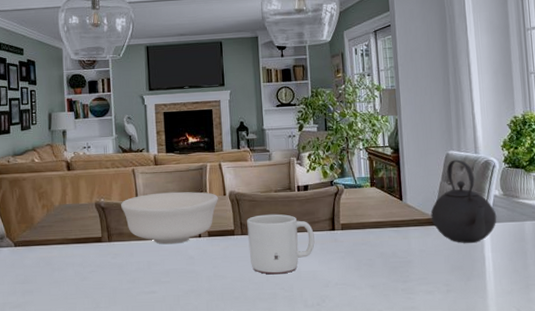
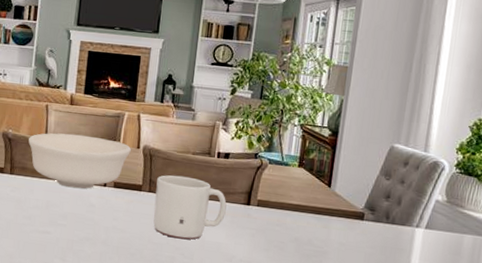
kettle: present [430,159,497,243] -> none [358,154,434,247]

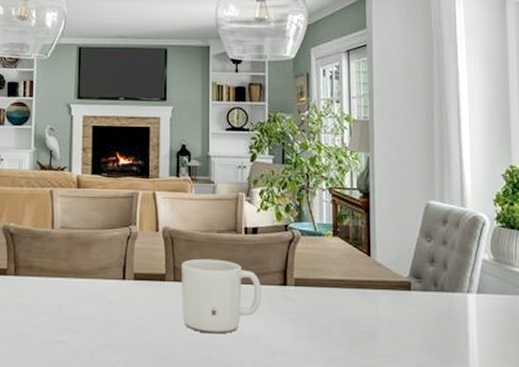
bowl: present [28,133,132,189] -> none [33,221,150,286]

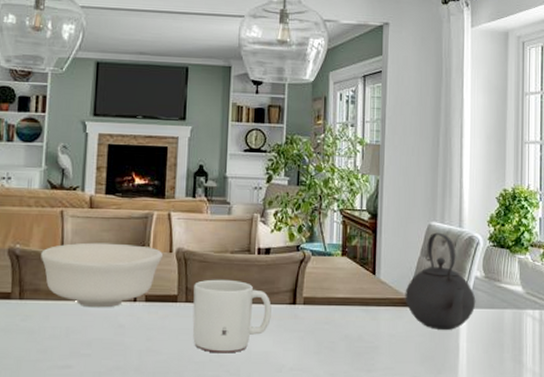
bowl: none [33,221,150,286] -> present [41,242,164,308]
kettle: none [404,212,485,316] -> present [405,232,476,330]

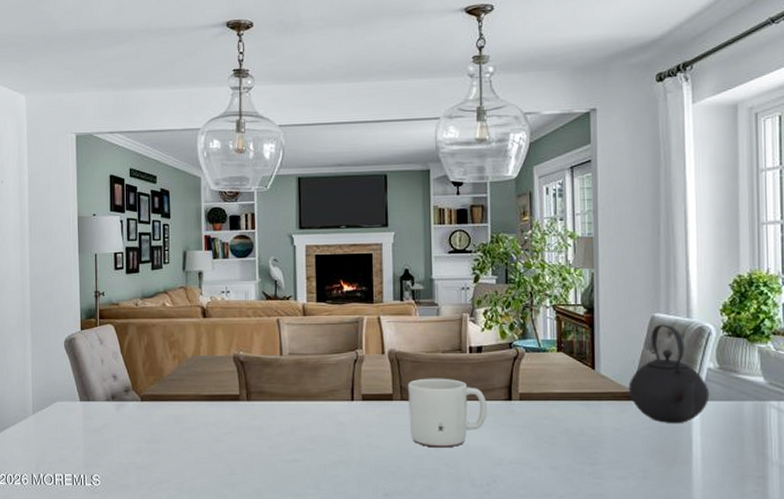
bowl: present [41,242,164,308] -> none [263,347,377,407]

